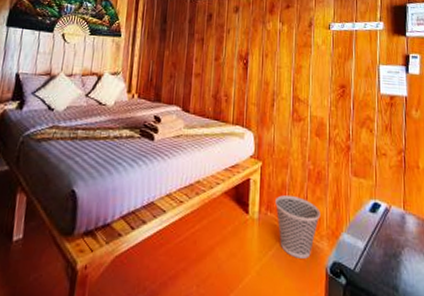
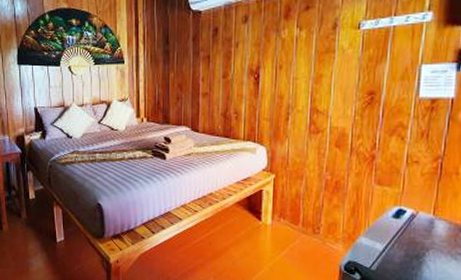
wastebasket: present [275,195,321,259] -> none [289,204,337,258]

